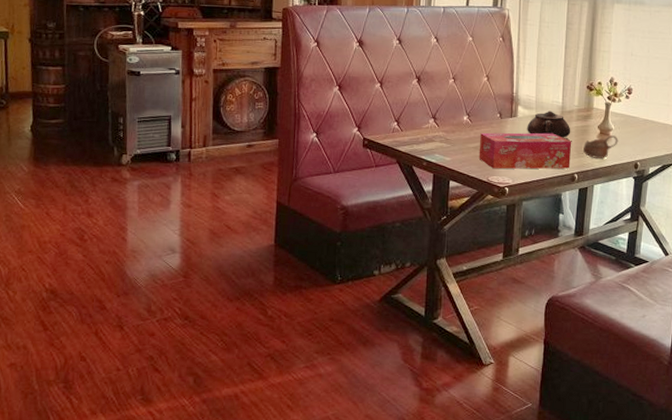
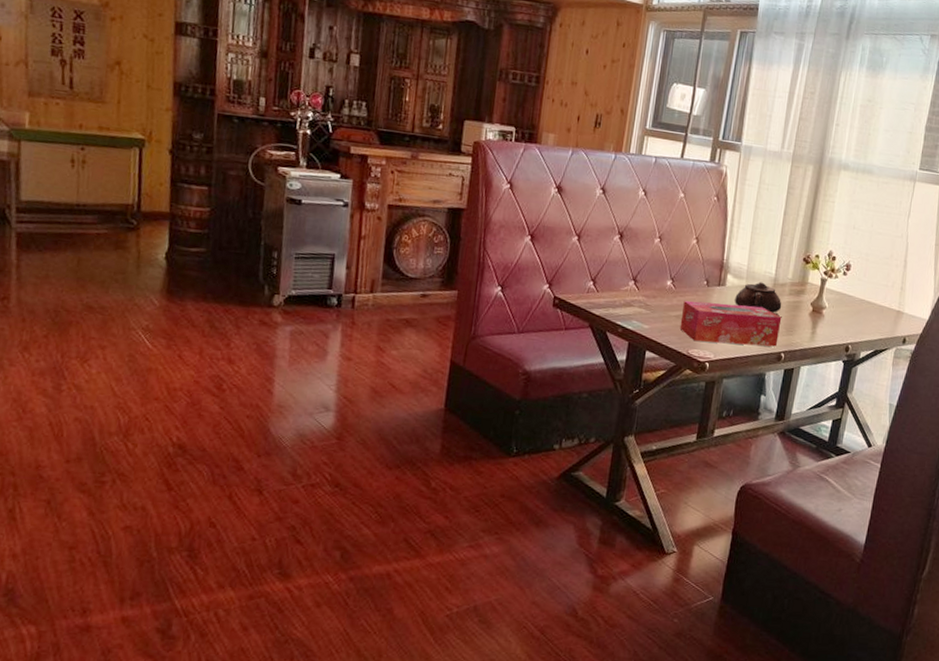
cup: present [582,135,619,159] -> none [792,314,831,339]

